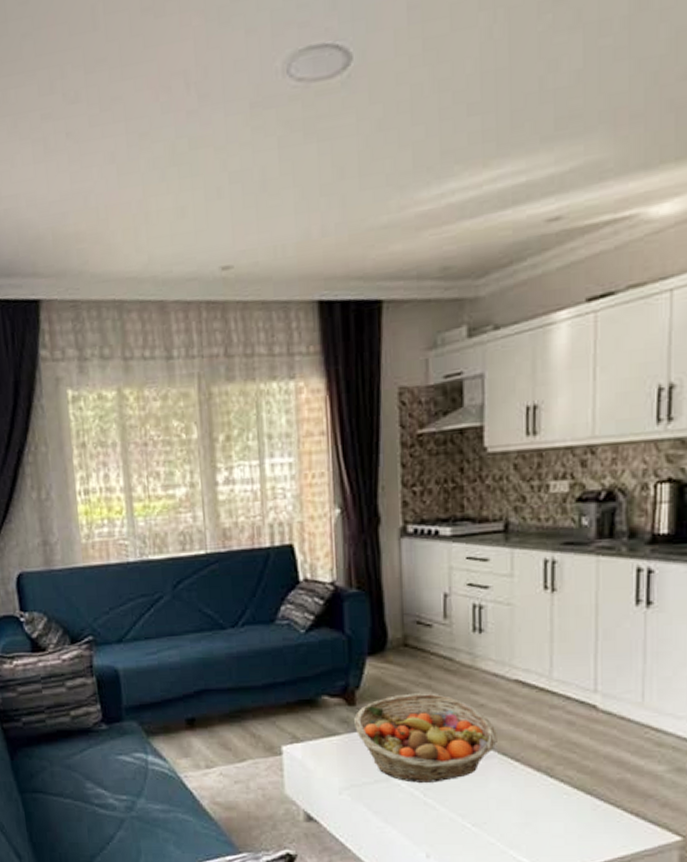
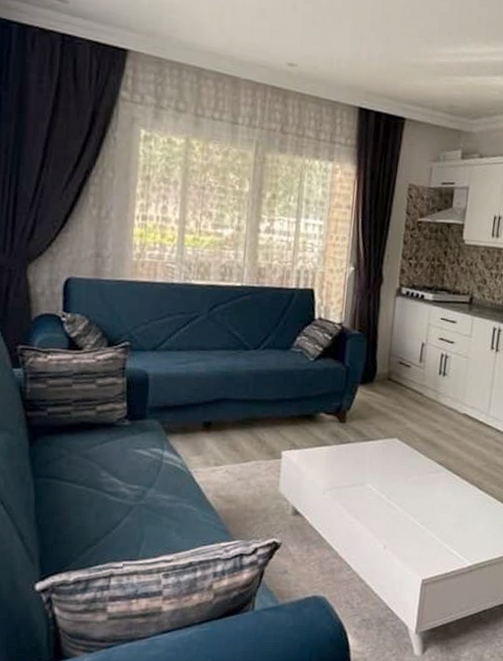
fruit basket: present [354,693,497,783] -> none [342,417,447,489]

